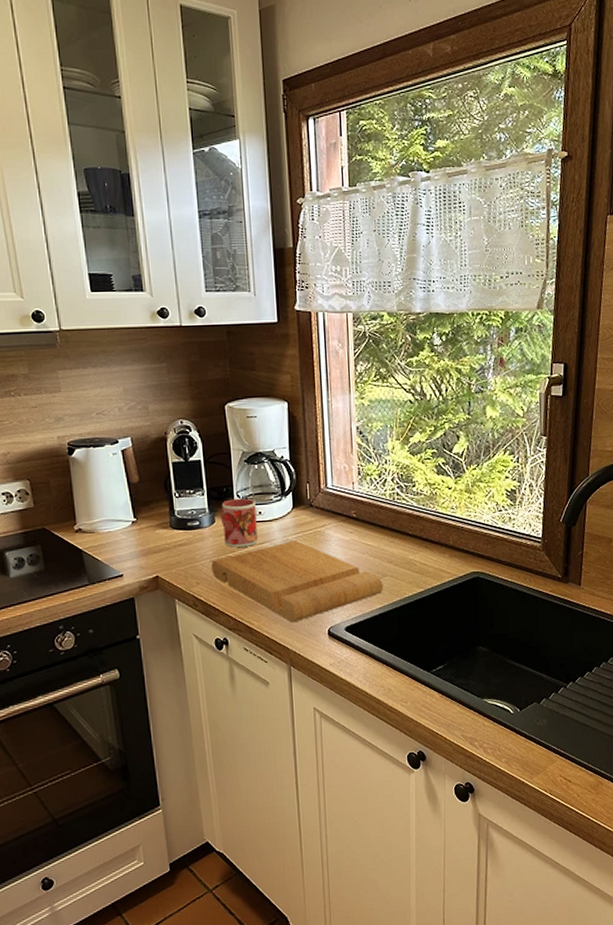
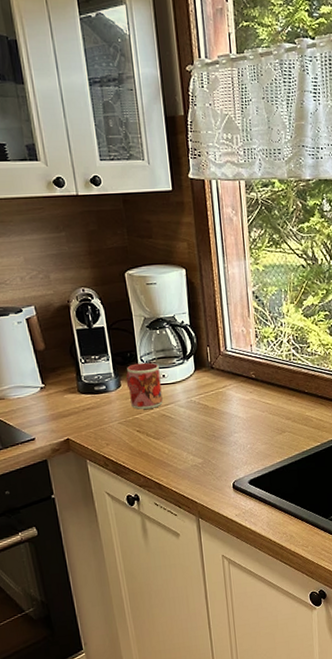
cutting board: present [211,541,383,623] -> none [119,401,283,478]

